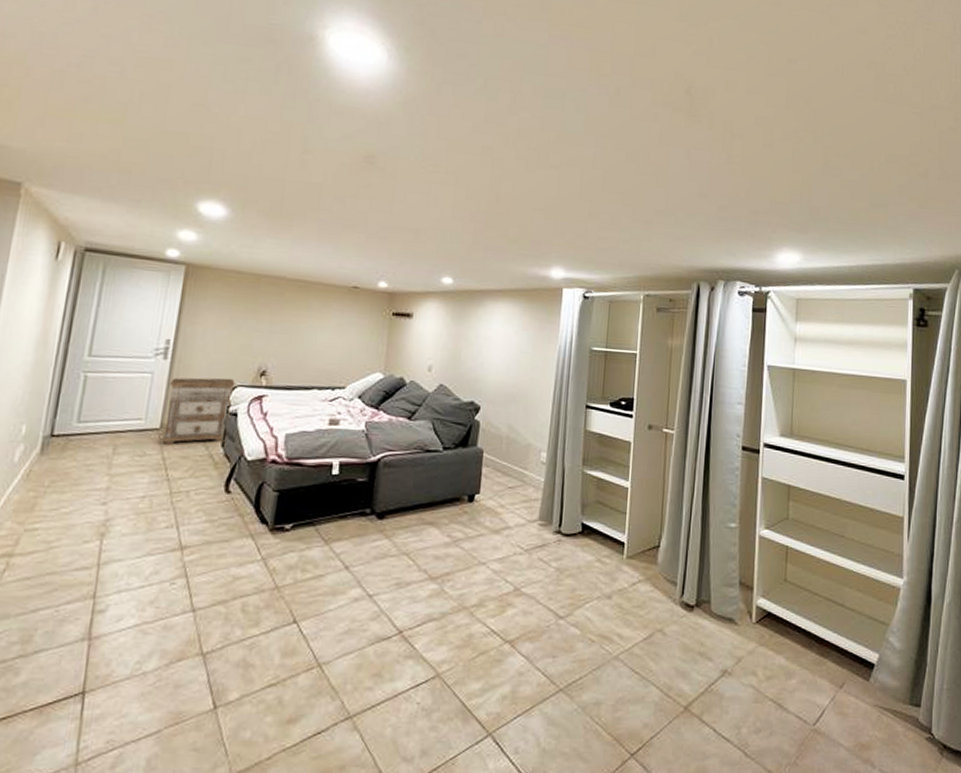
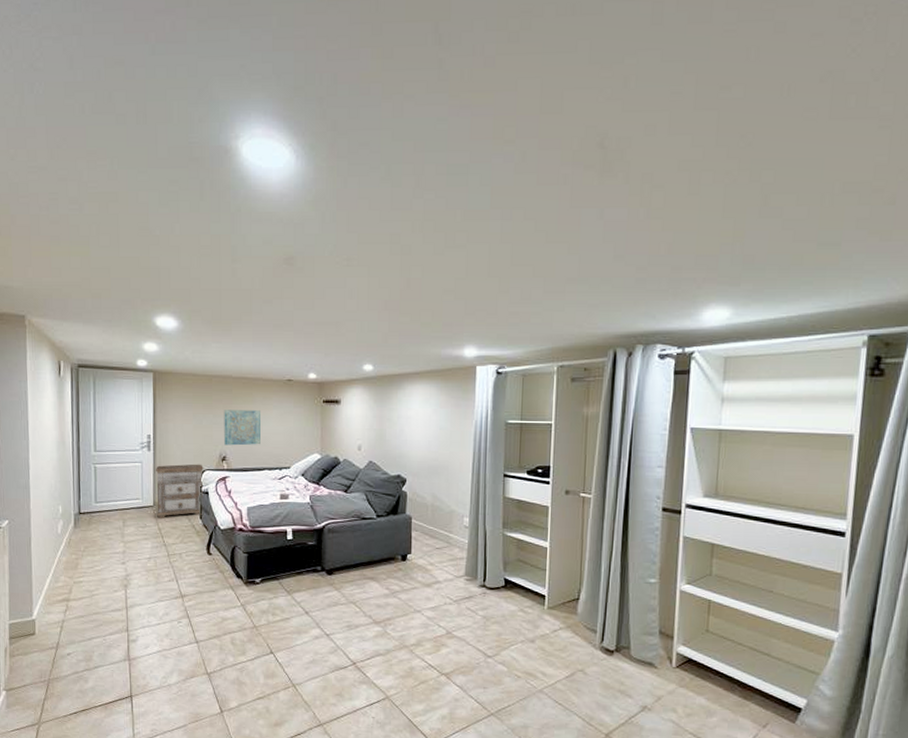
wall art: none [266,315,316,359] -> present [224,410,260,446]

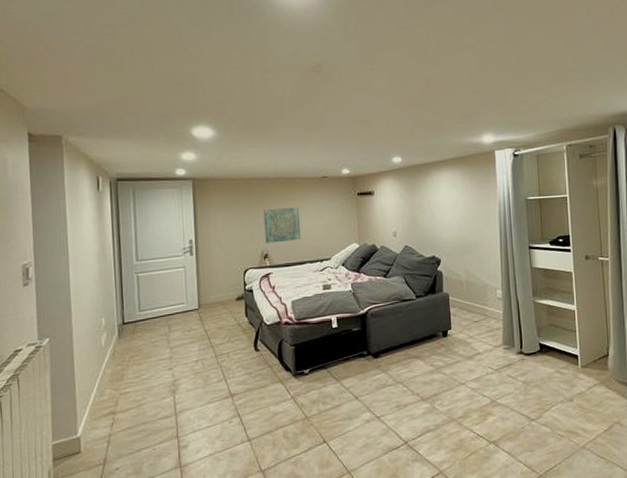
nightstand: present [155,464,204,518] -> none [198,263,247,320]

